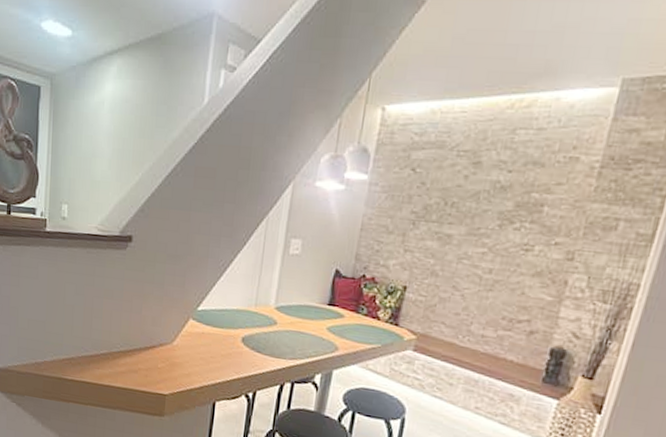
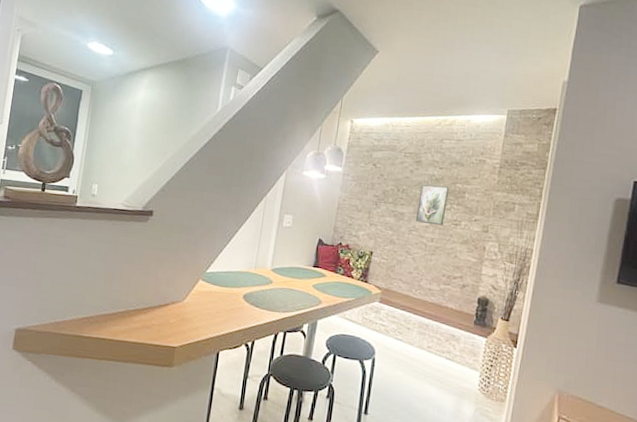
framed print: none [467,194,521,252] -> present [415,184,450,226]

